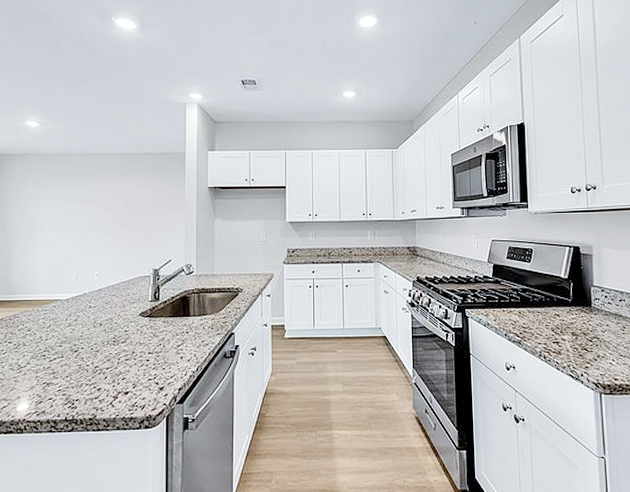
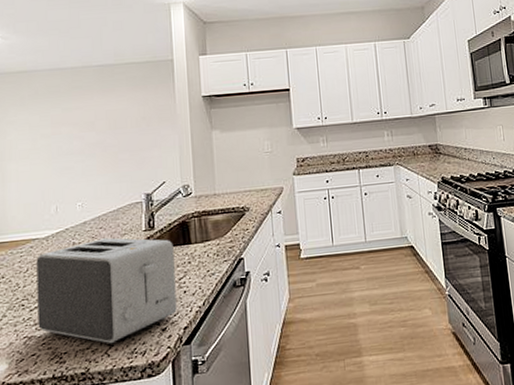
toaster: none [56,305,175,396] -> present [36,237,177,344]

